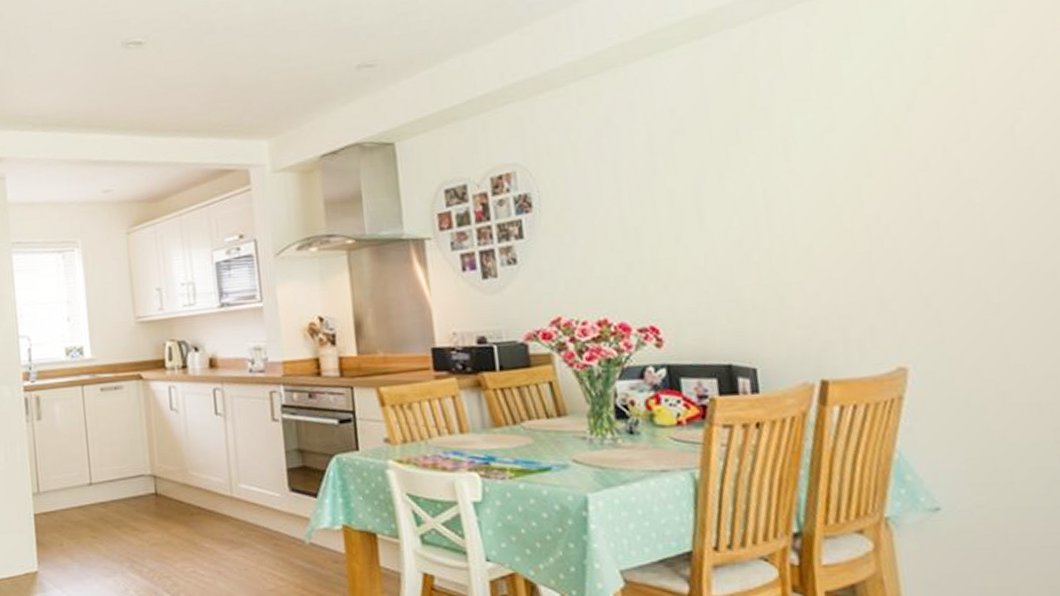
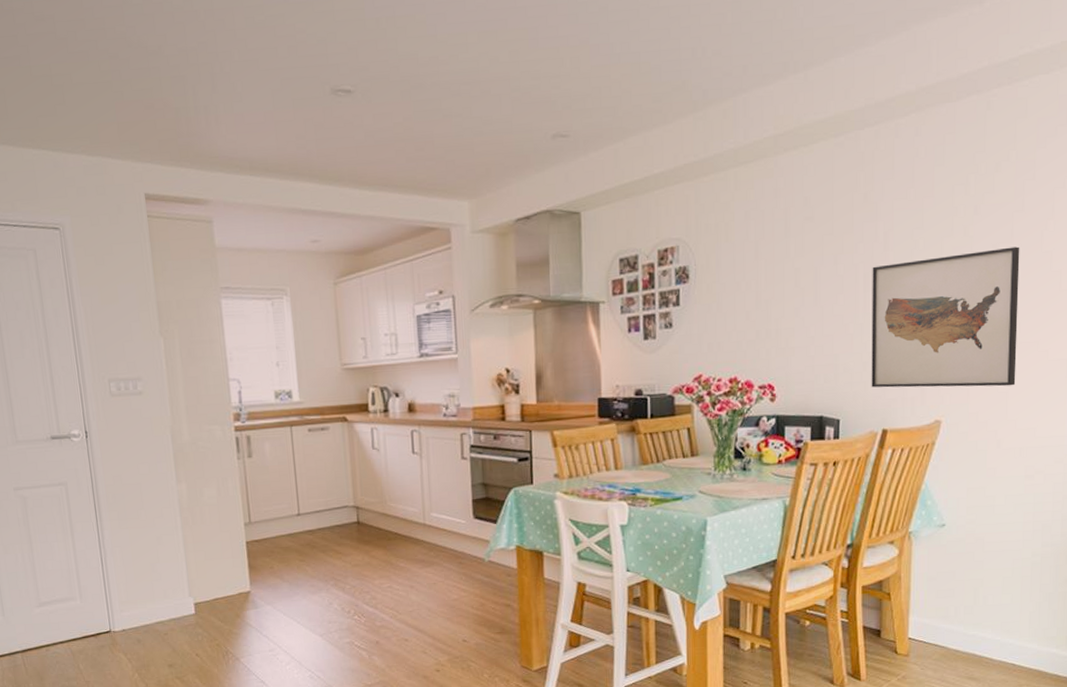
wall art: none [772,145,1013,328] -> present [871,246,1020,388]

